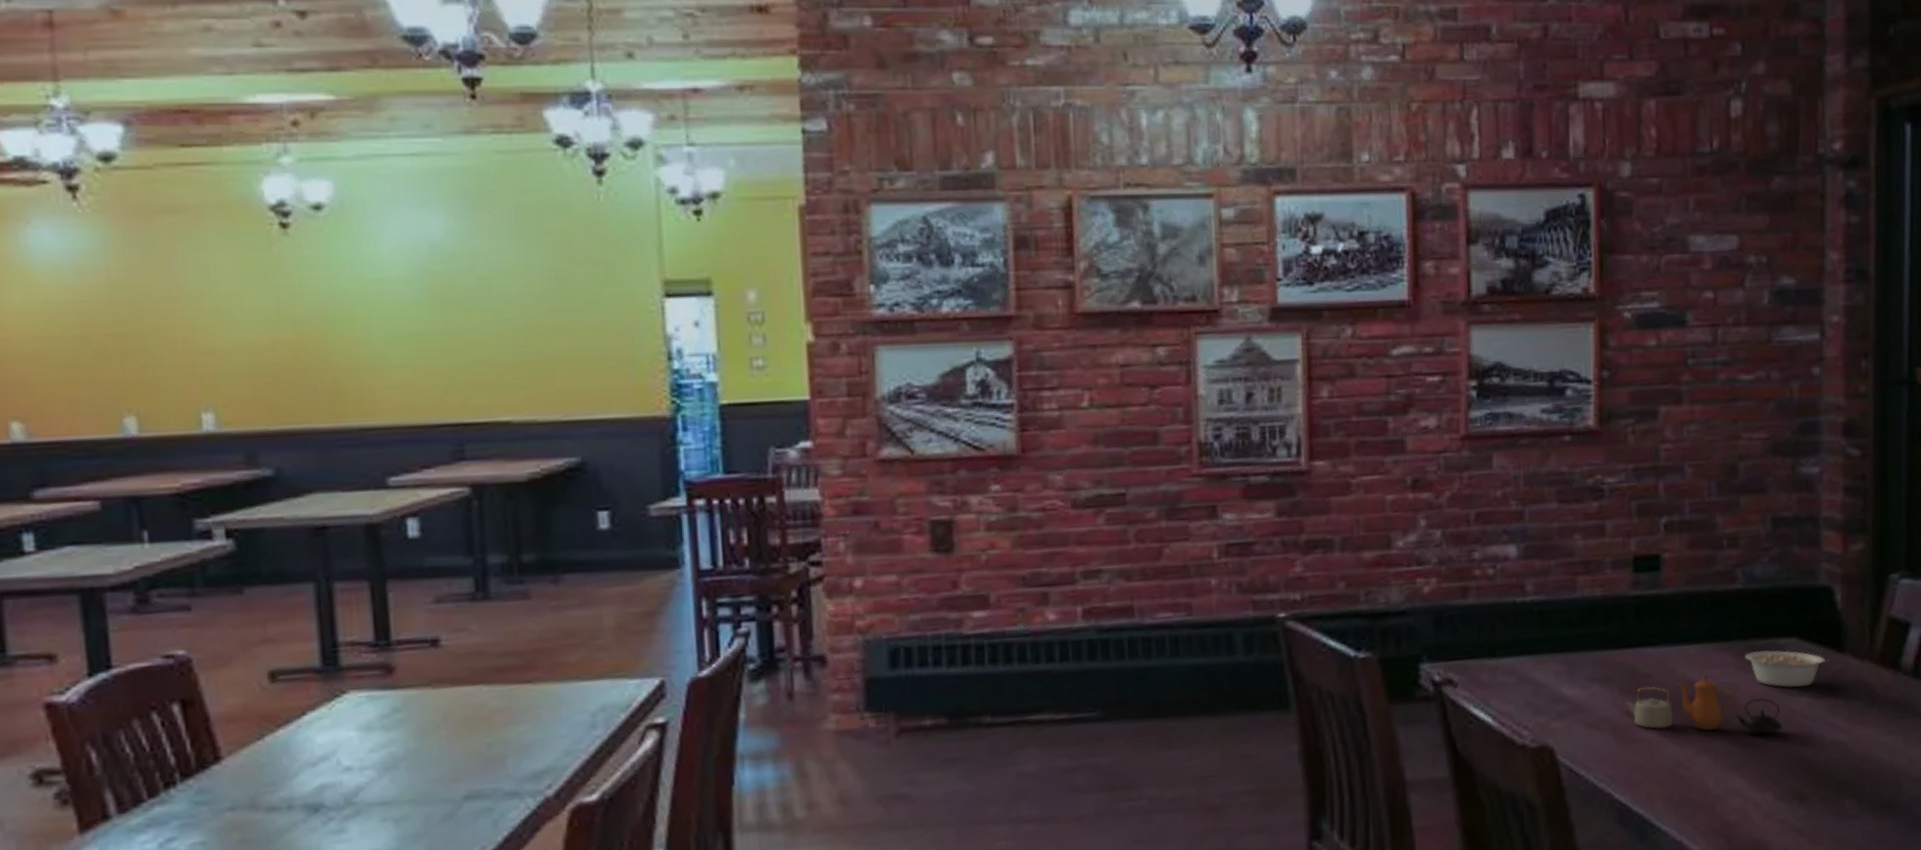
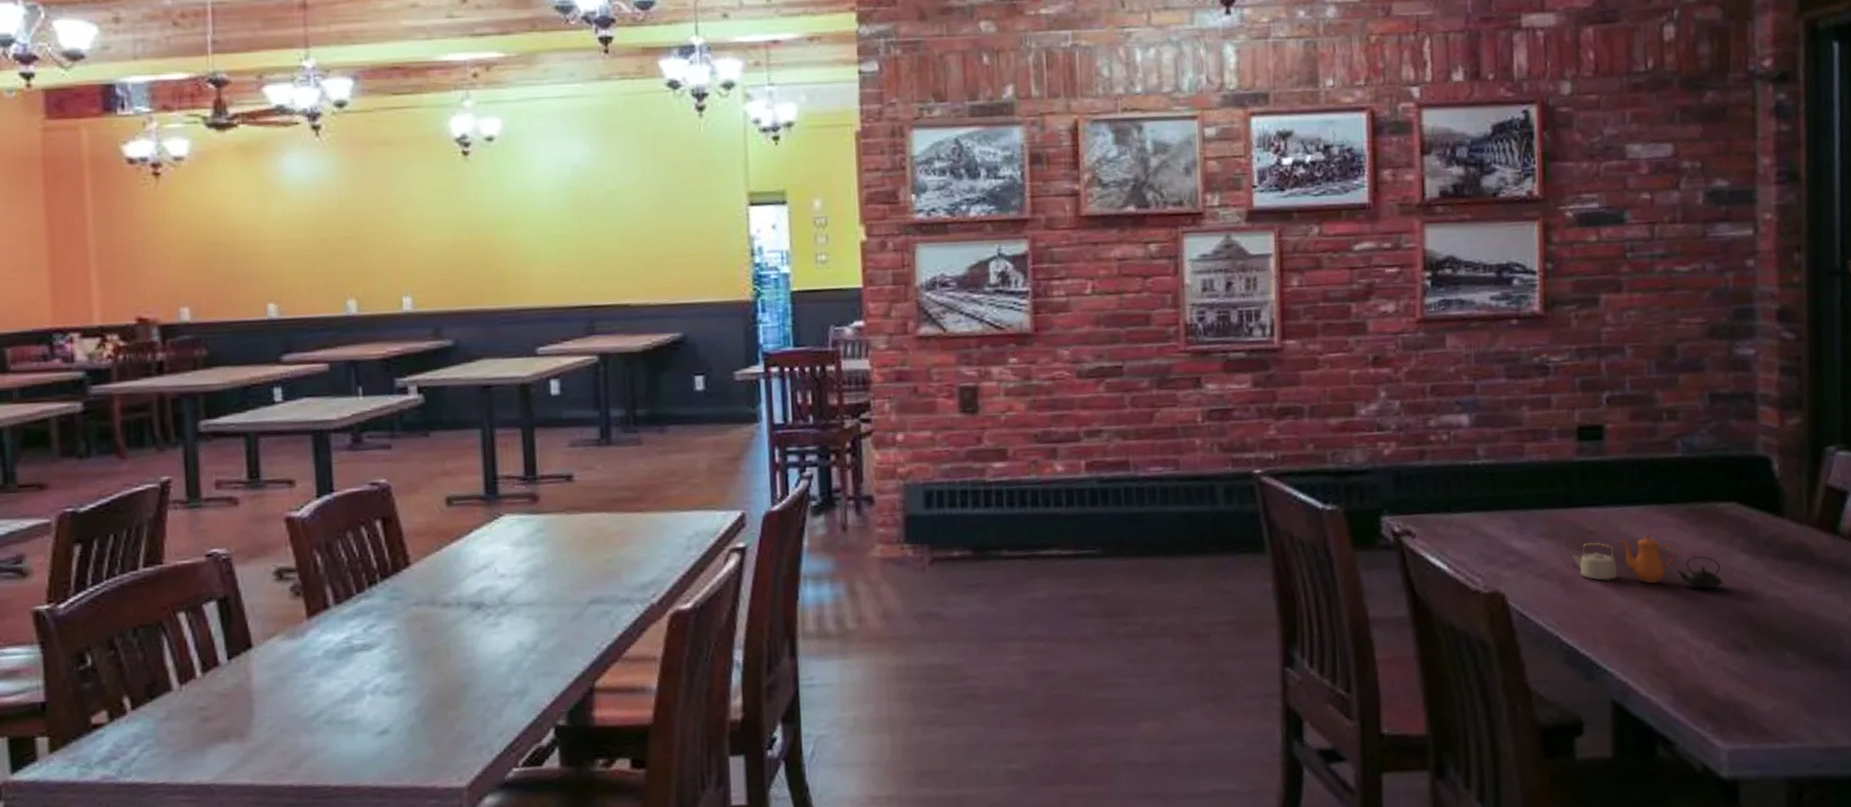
legume: present [1744,650,1830,688] -> none [1685,513,1768,548]

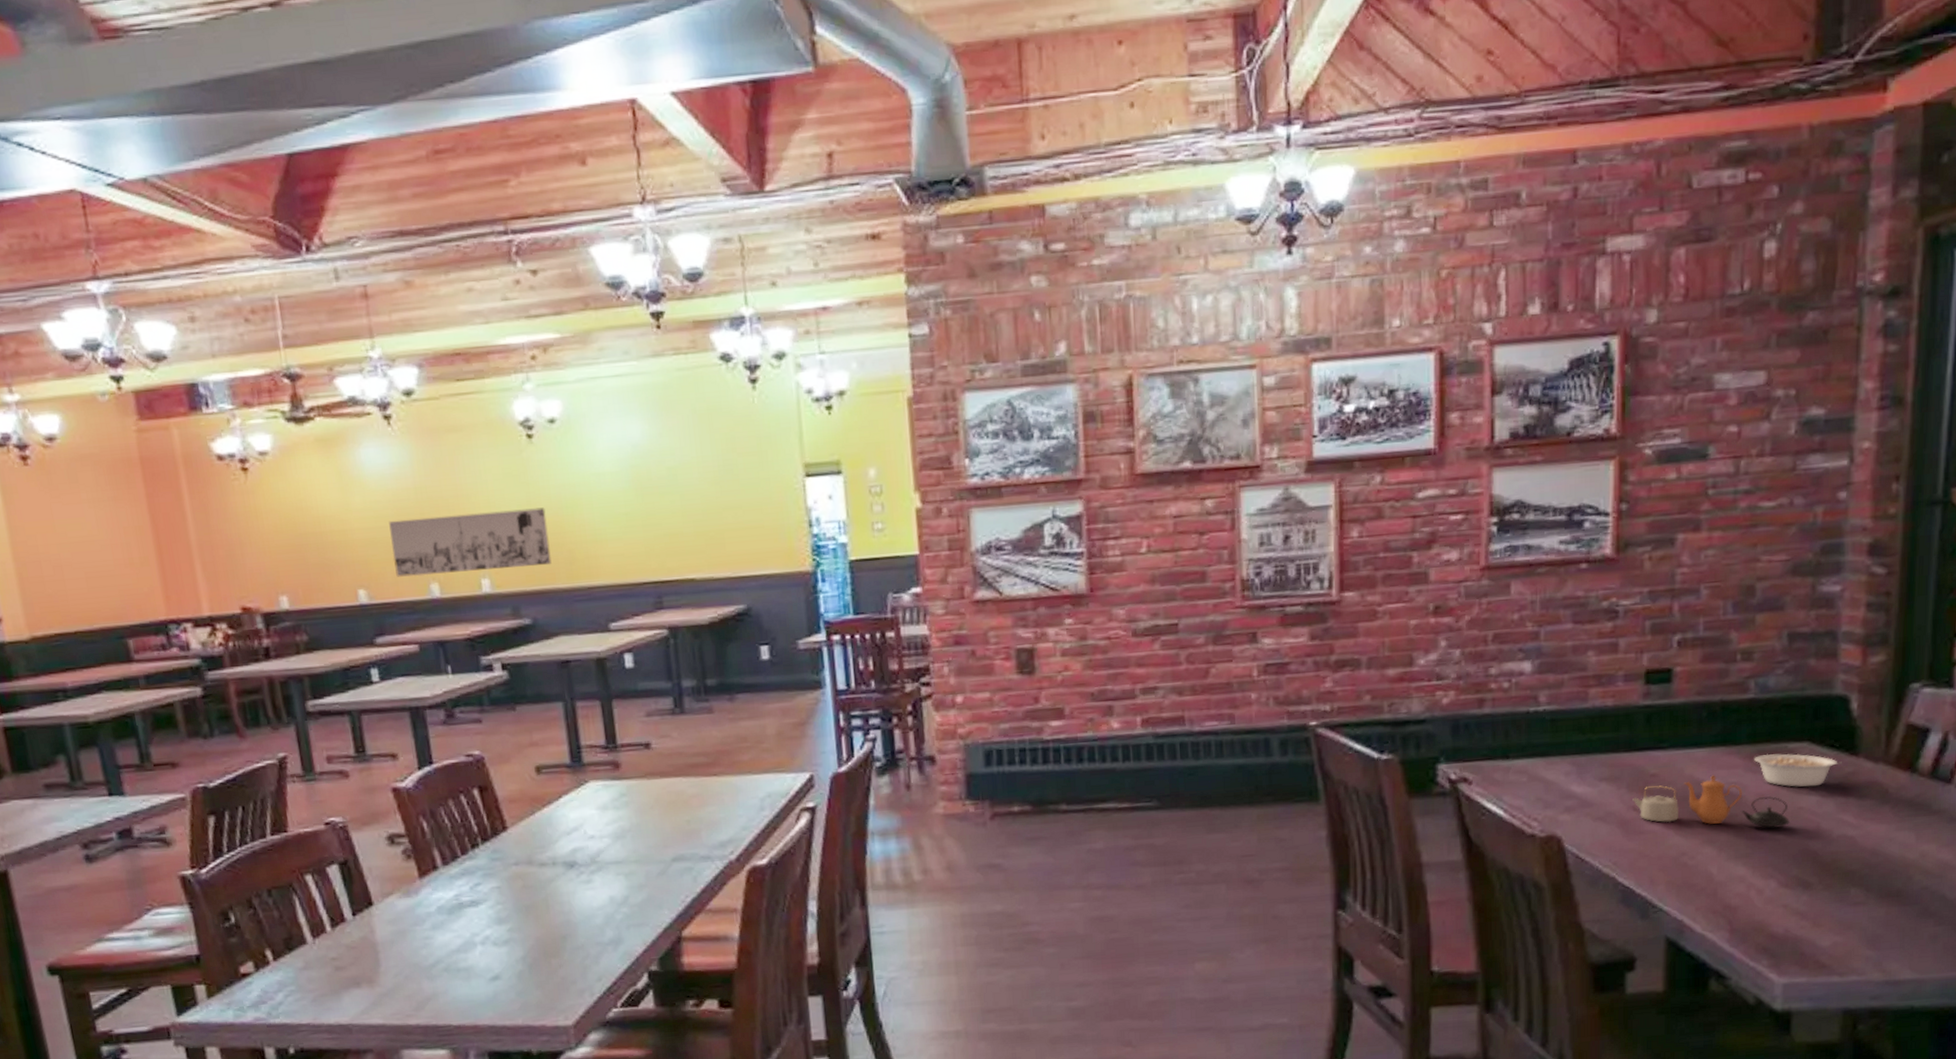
wall art: none [307,226,479,292] -> present [389,507,552,577]
legume: none [1685,513,1768,548] -> present [1753,753,1842,787]

